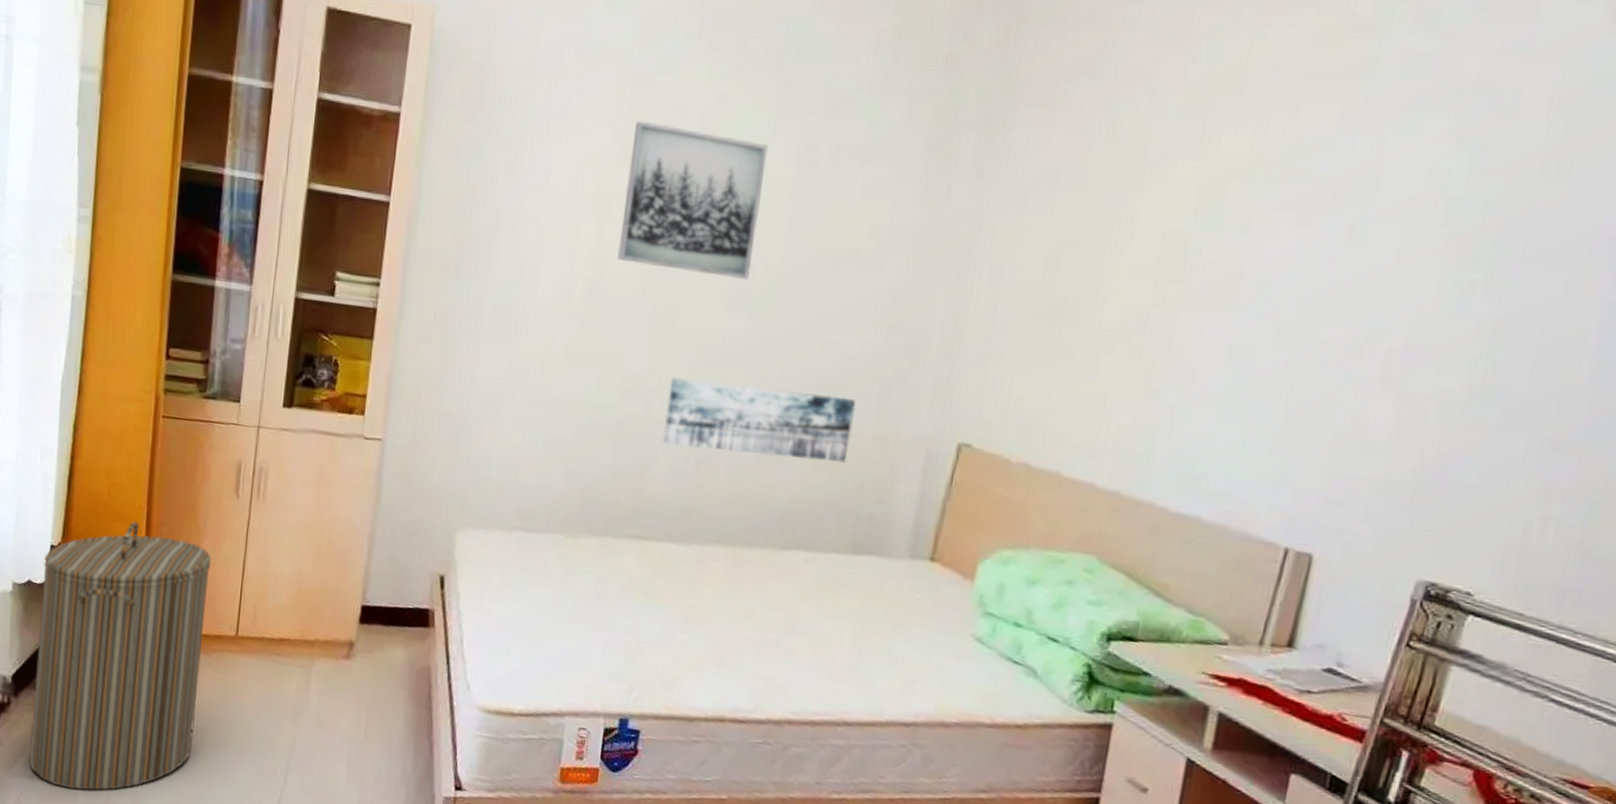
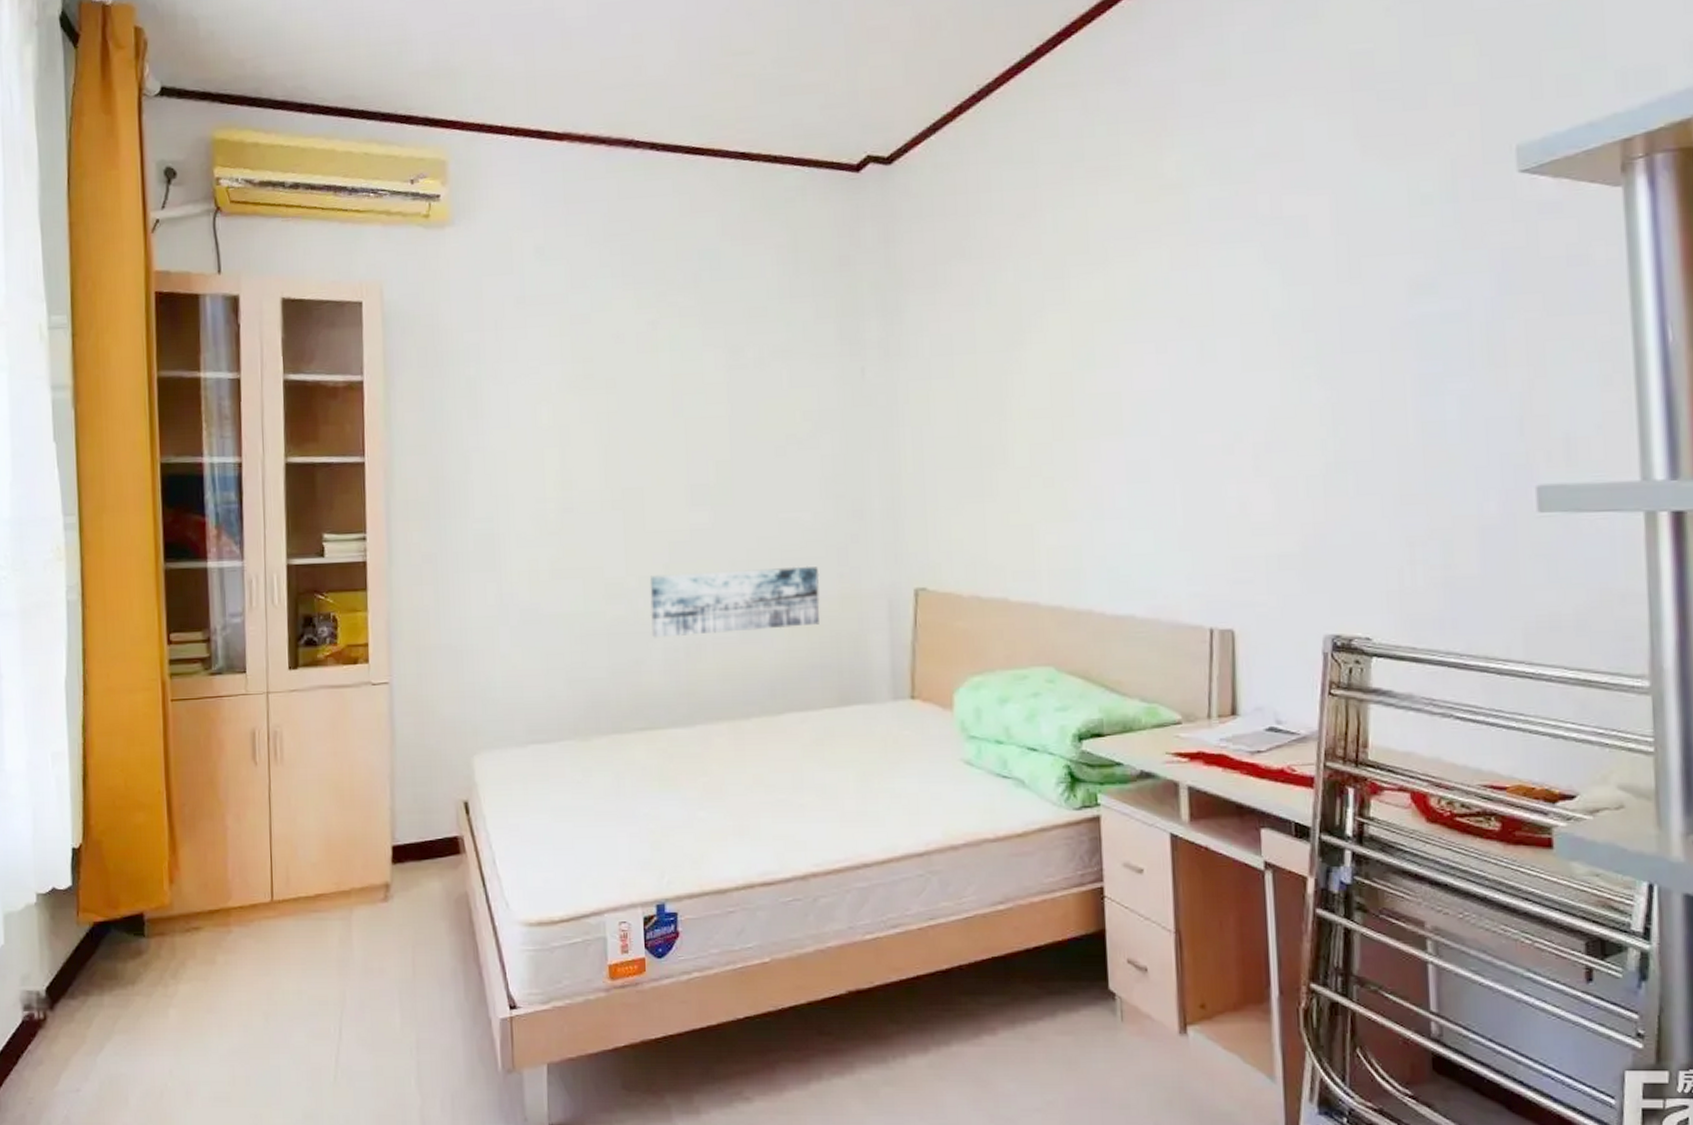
laundry hamper: present [29,520,212,792] -> none [66,807,241,1093]
wall art: present [617,120,768,279] -> none [579,353,704,479]

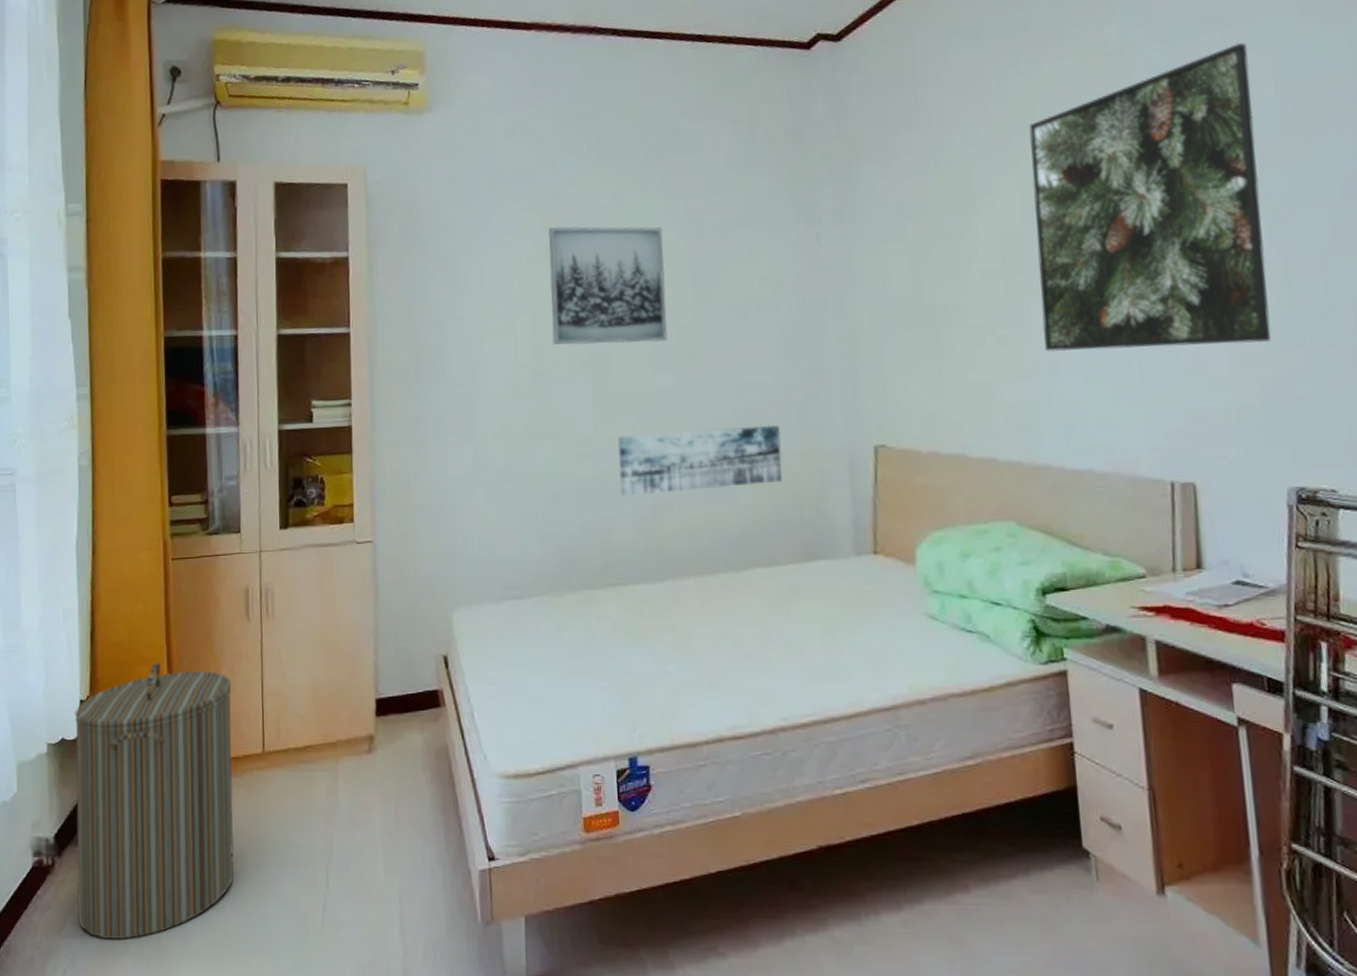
laundry hamper: none [66,807,241,1093] -> present [75,661,235,939]
wall art: none [579,353,704,479] -> present [549,226,668,345]
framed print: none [1082,181,1315,495] -> present [1029,43,1272,352]

